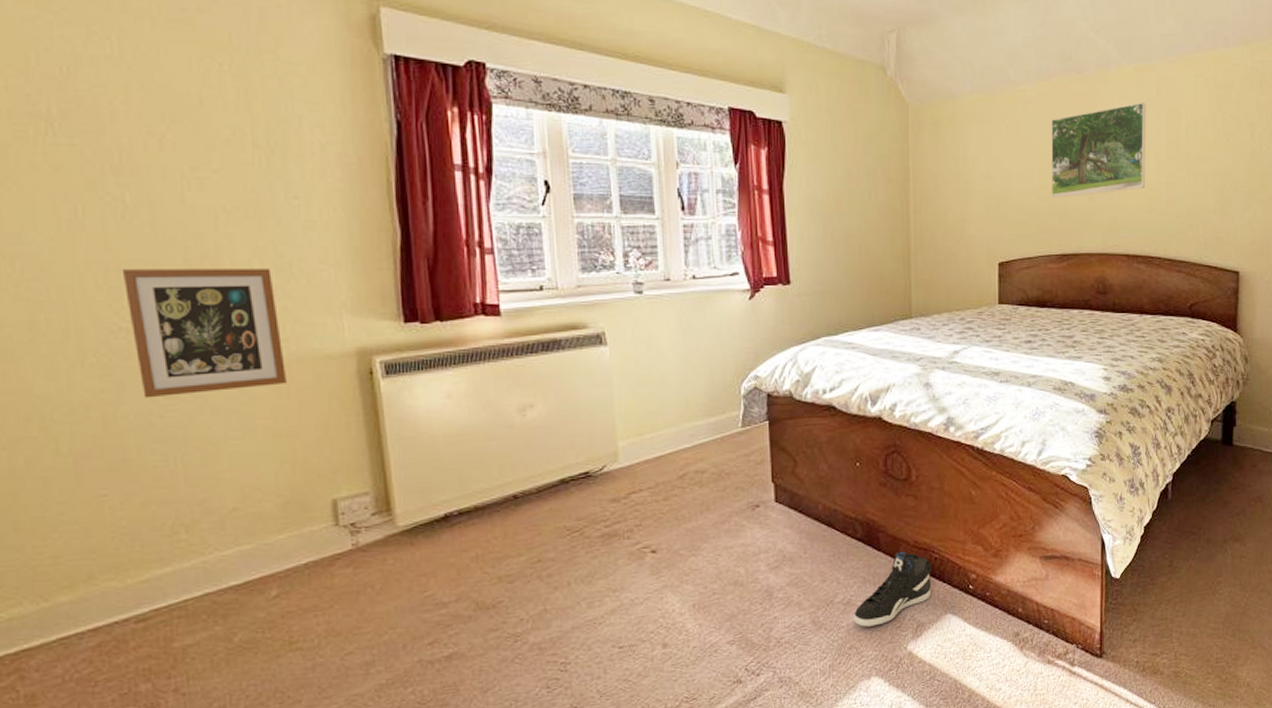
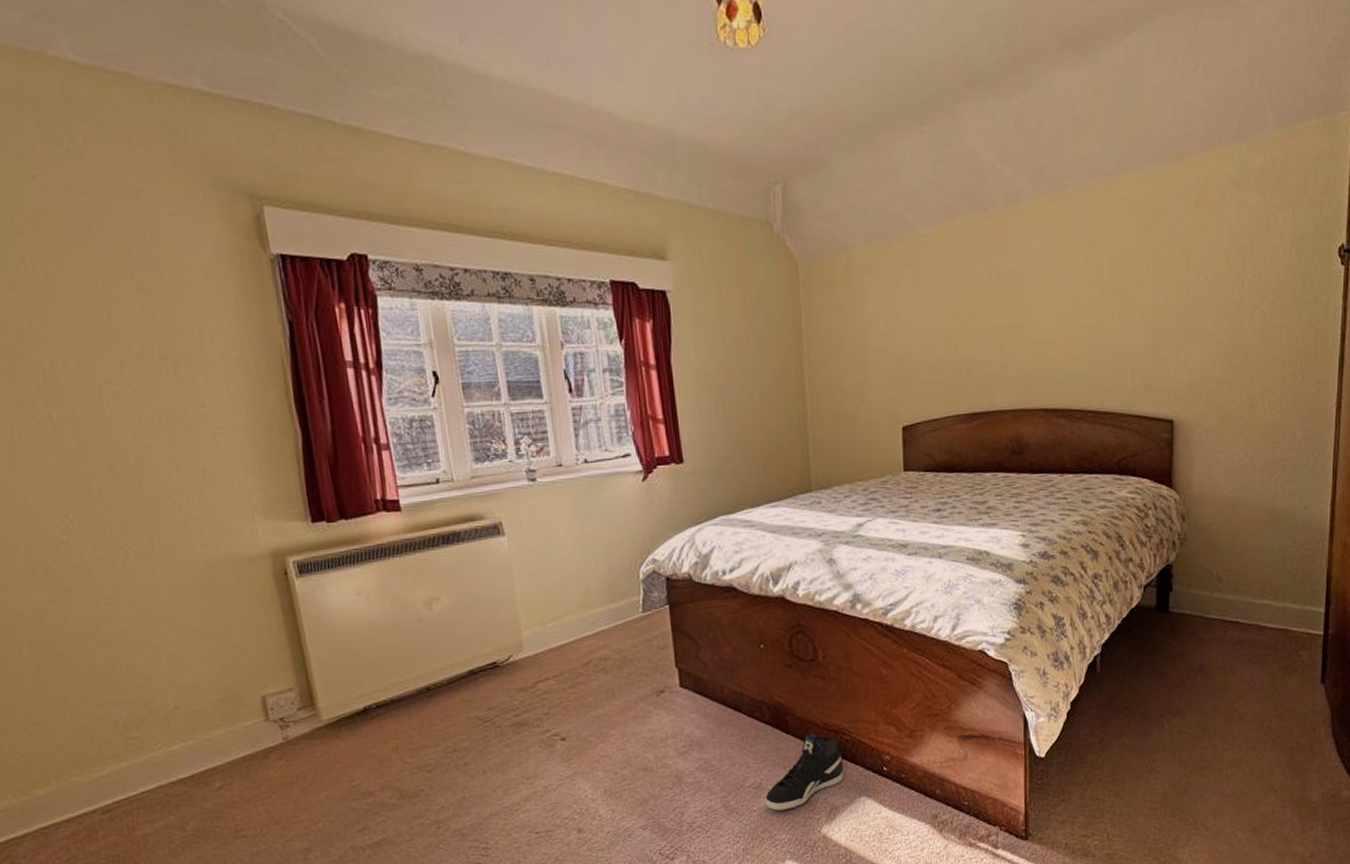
picture frame: present [121,268,287,399] -> none [56,476,211,606]
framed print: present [1050,102,1146,198] -> none [955,236,1064,352]

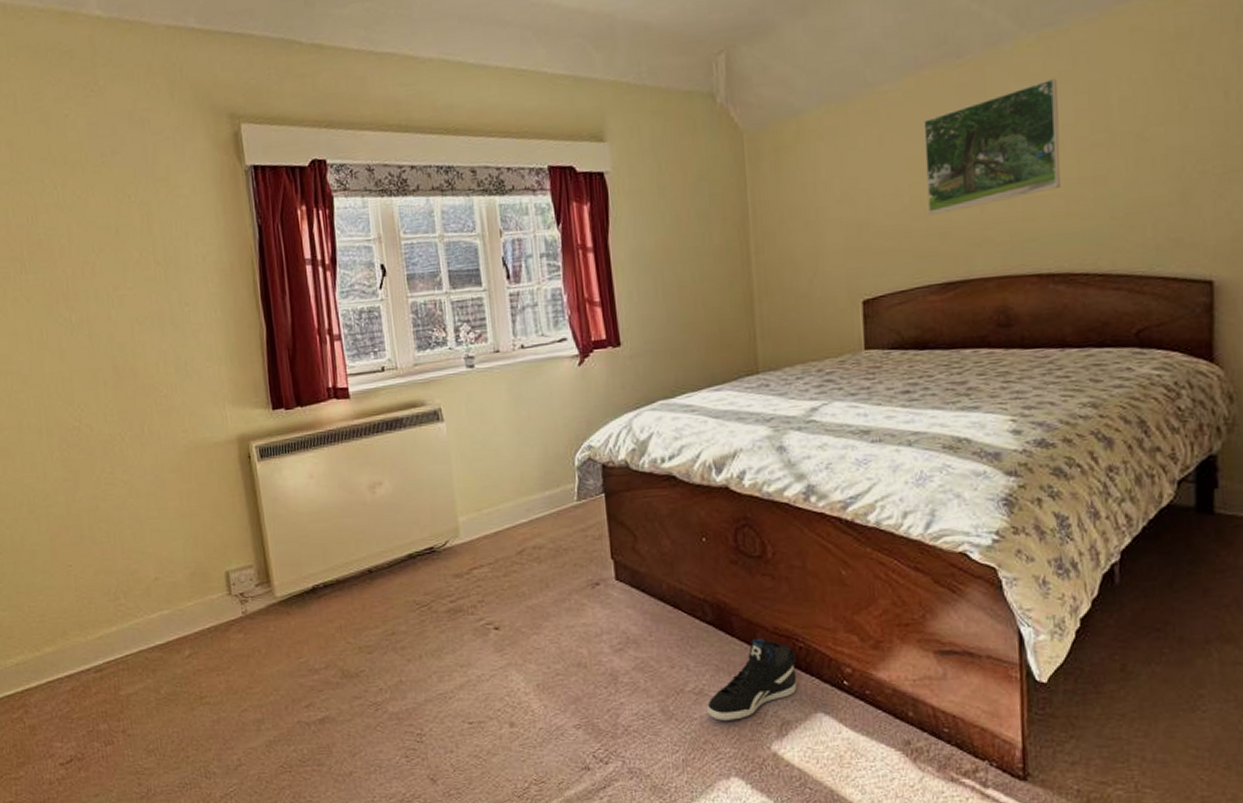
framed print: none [955,236,1064,352] -> present [923,78,1060,215]

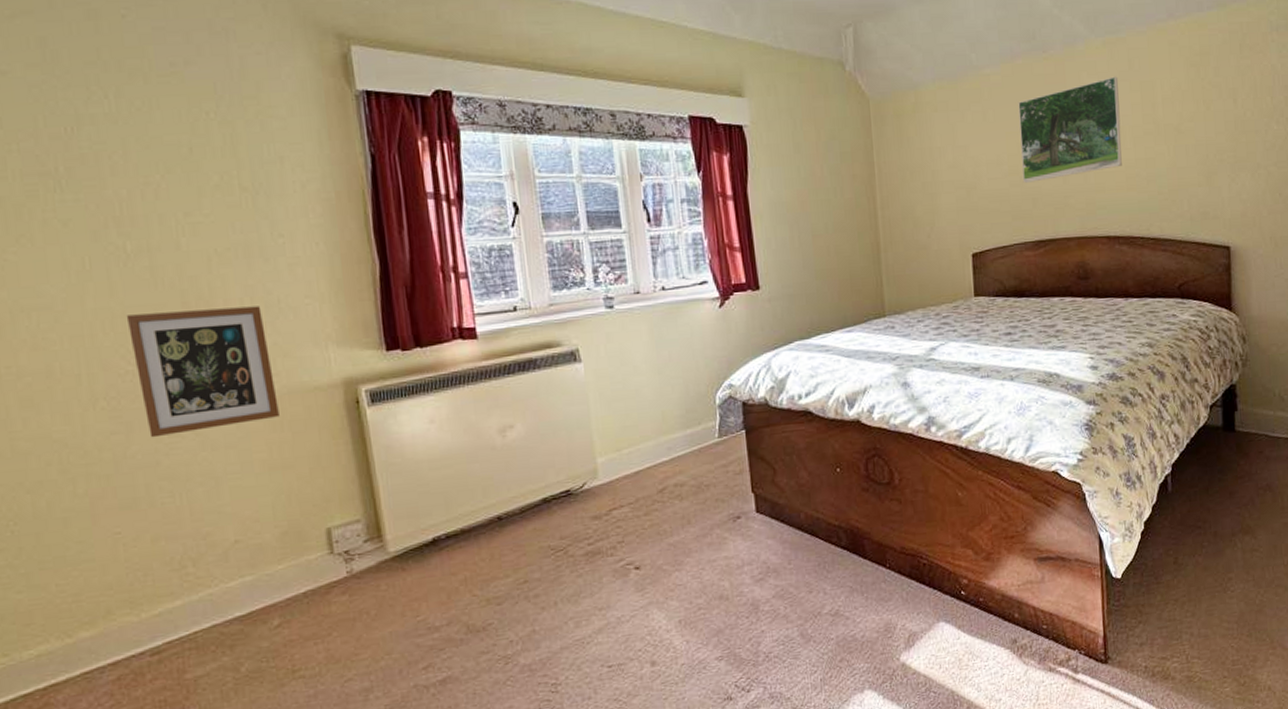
picture frame: none [72,369,188,485] -> present [126,306,280,438]
sneaker: present [707,638,798,721] -> none [843,558,922,639]

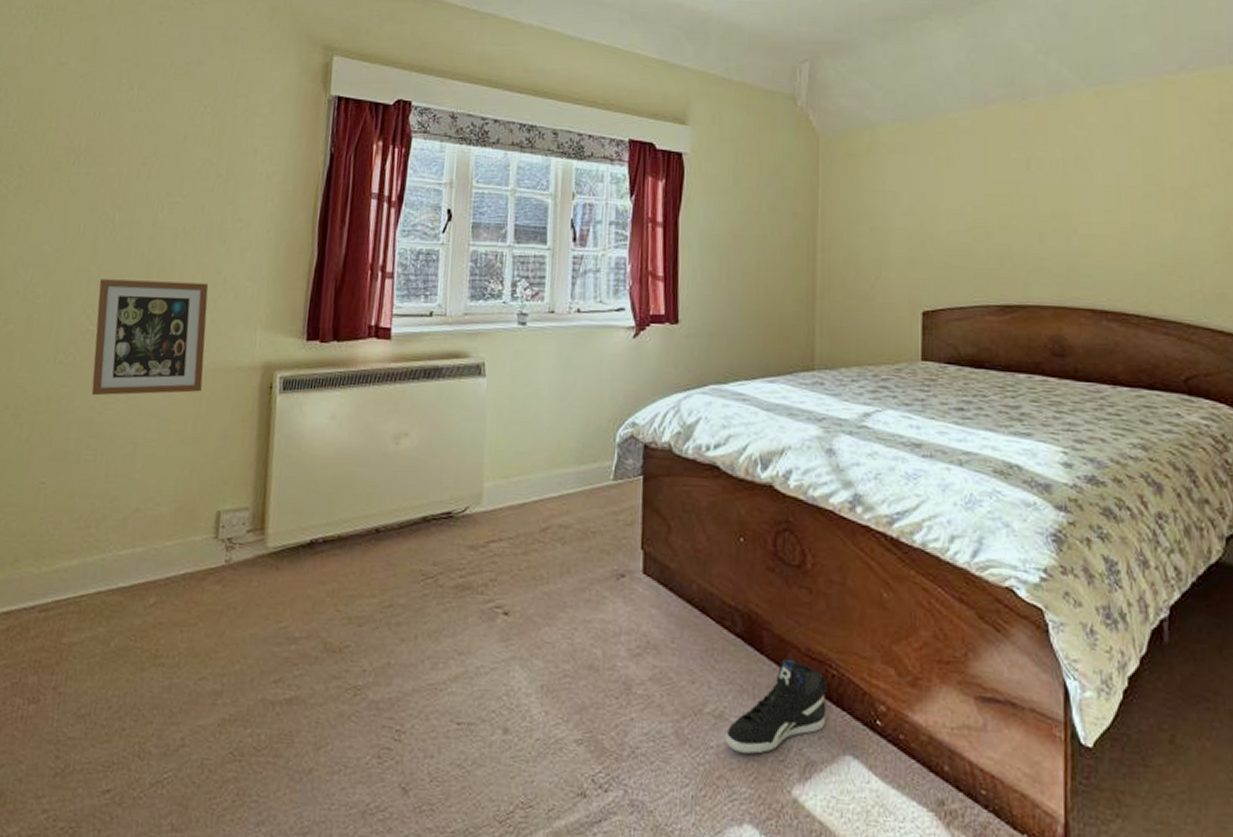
sneaker: none [843,558,922,639] -> present [726,658,828,754]
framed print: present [1018,76,1122,183] -> none [989,130,1115,239]

